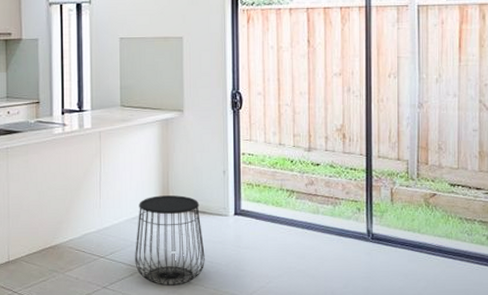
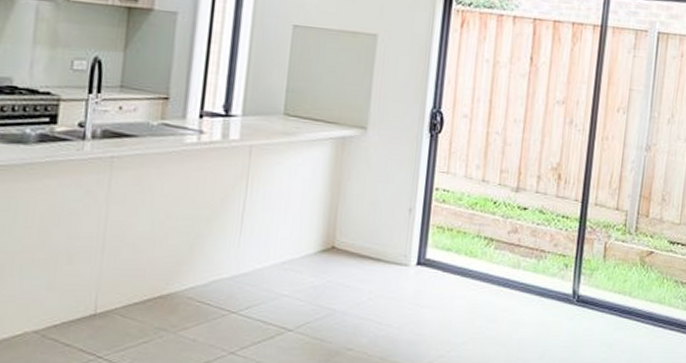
side table: present [135,195,205,286] -> none [278,235,374,352]

